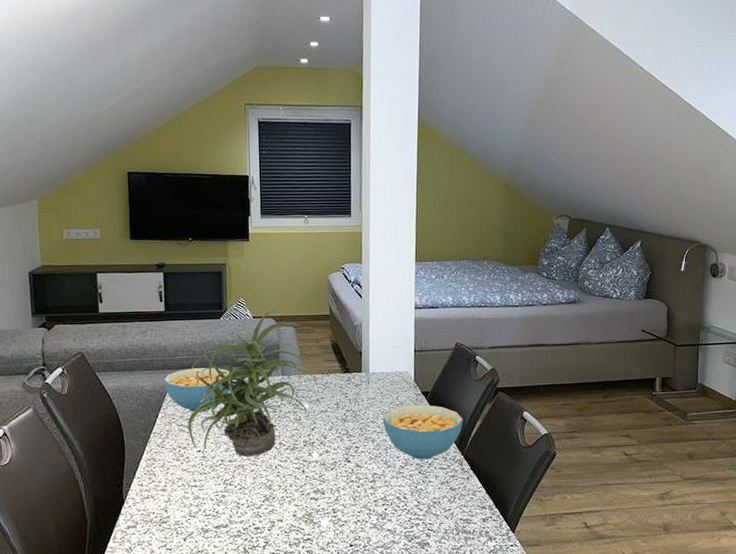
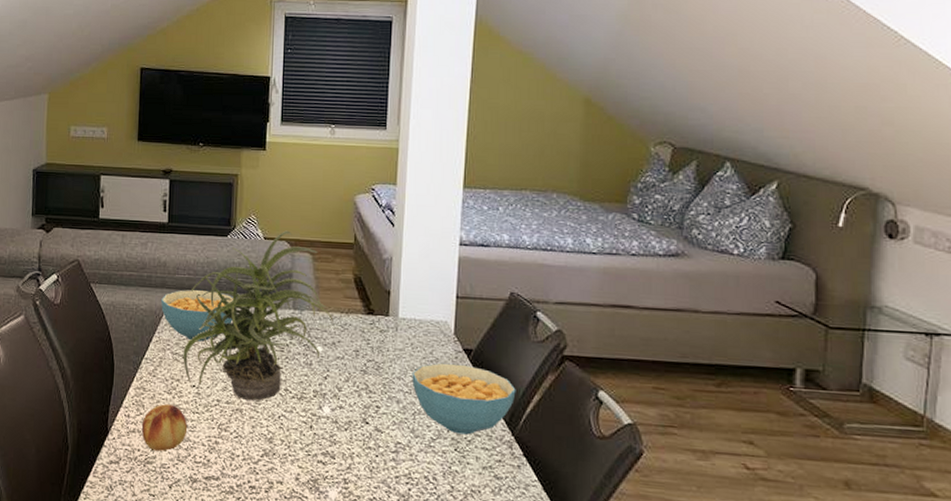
fruit: none [154,470,197,511] -> present [141,404,188,451]

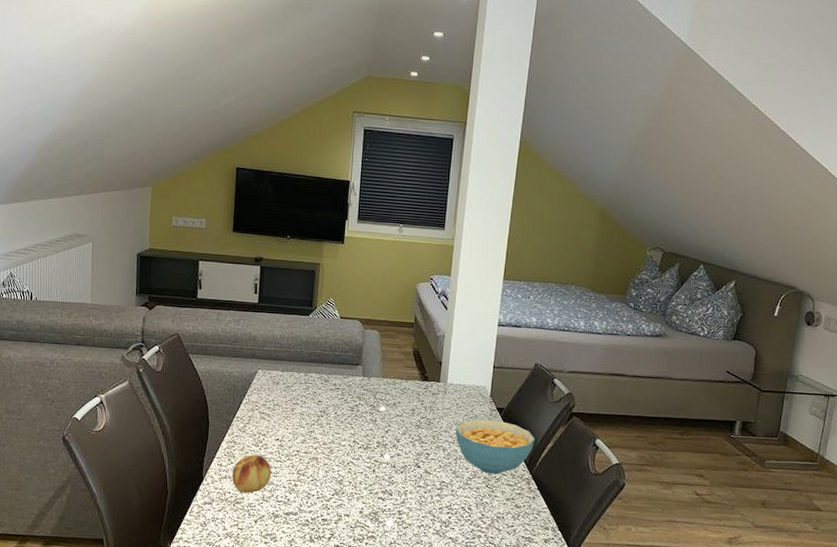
cereal bowl: present [161,289,233,342] -> none [251,359,313,403]
potted plant: present [183,230,334,401] -> none [269,311,395,451]

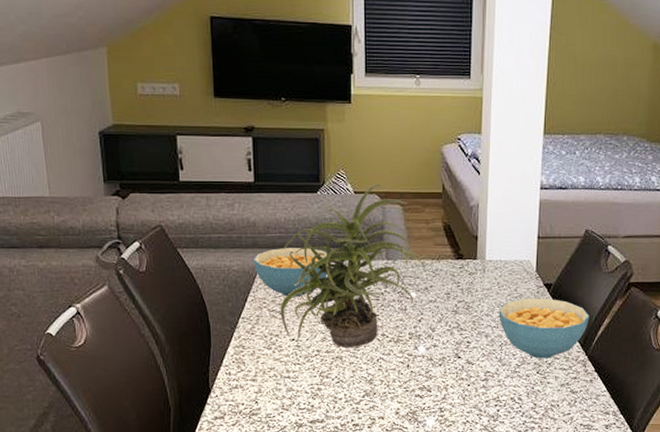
fruit: present [232,454,272,493] -> none [243,359,290,403]
cereal bowl: none [251,359,313,403] -> present [254,247,327,297]
potted plant: none [269,311,395,451] -> present [280,184,425,347]

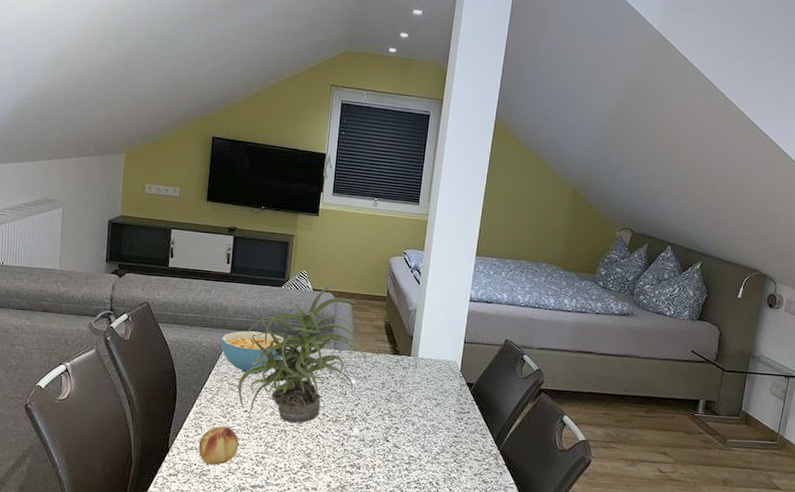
fruit: none [243,359,290,403] -> present [198,426,239,465]
cereal bowl: present [499,298,590,359] -> none [425,393,504,450]

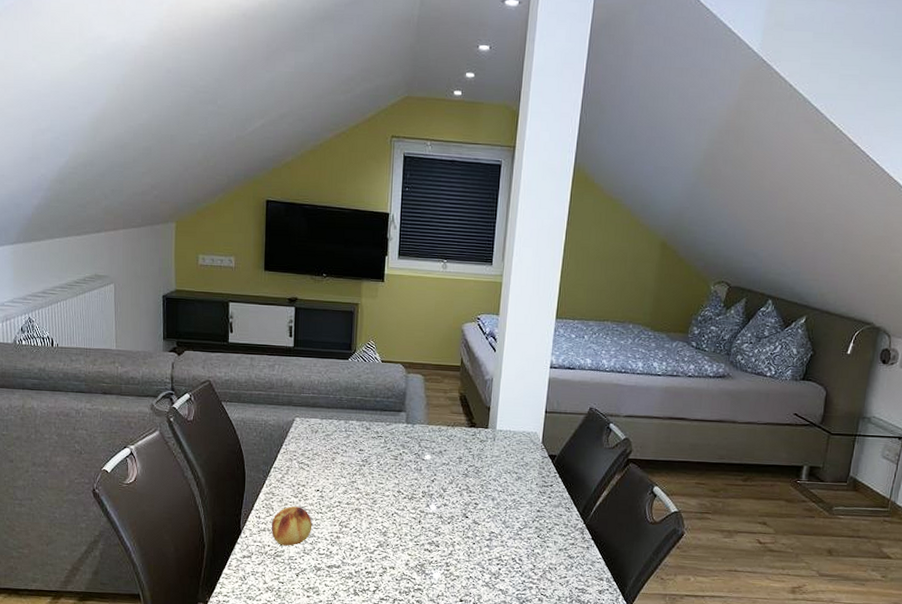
cereal bowl: present [221,330,284,375] -> none [288,406,353,452]
potted plant: present [237,284,366,423] -> none [308,354,441,501]

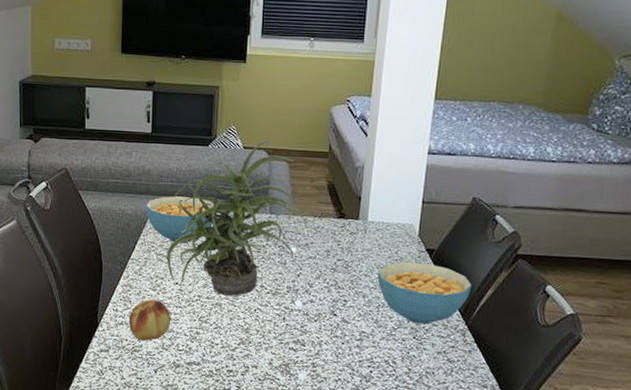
cereal bowl: none [288,406,353,452] -> present [146,195,214,244]
potted plant: none [308,354,441,501] -> present [166,140,307,296]
cereal bowl: none [505,466,589,524] -> present [377,261,472,325]

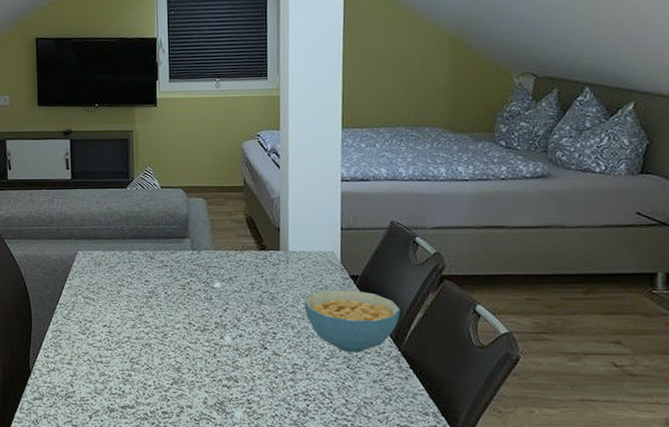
fruit: present [128,299,171,341] -> none [60,344,103,386]
cereal bowl: present [146,195,214,244] -> none [70,238,137,285]
potted plant: present [166,140,307,296] -> none [93,179,229,335]

